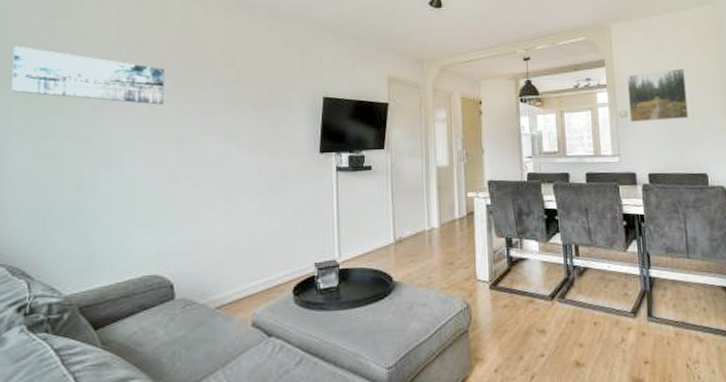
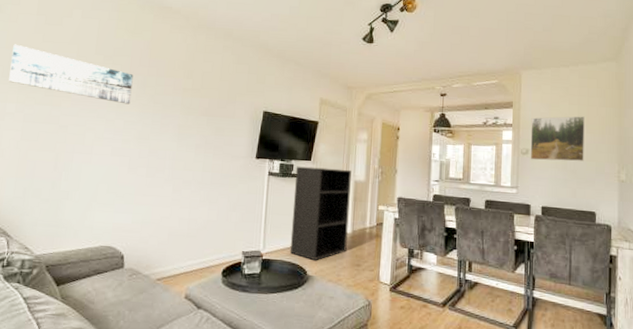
bookshelf: none [367,154,436,263] -> present [289,166,352,260]

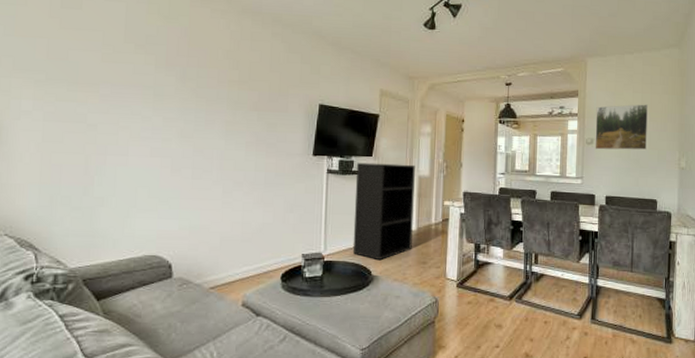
wall art: present [9,44,134,105] -> none [22,31,171,99]

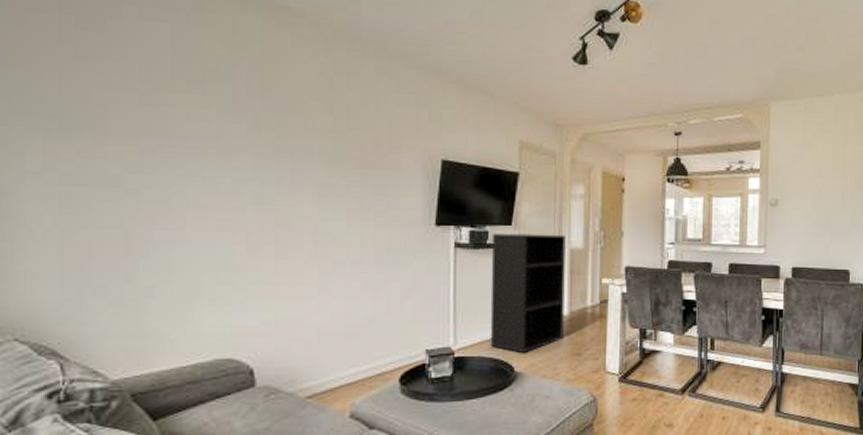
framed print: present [595,104,648,150] -> none [780,157,840,213]

